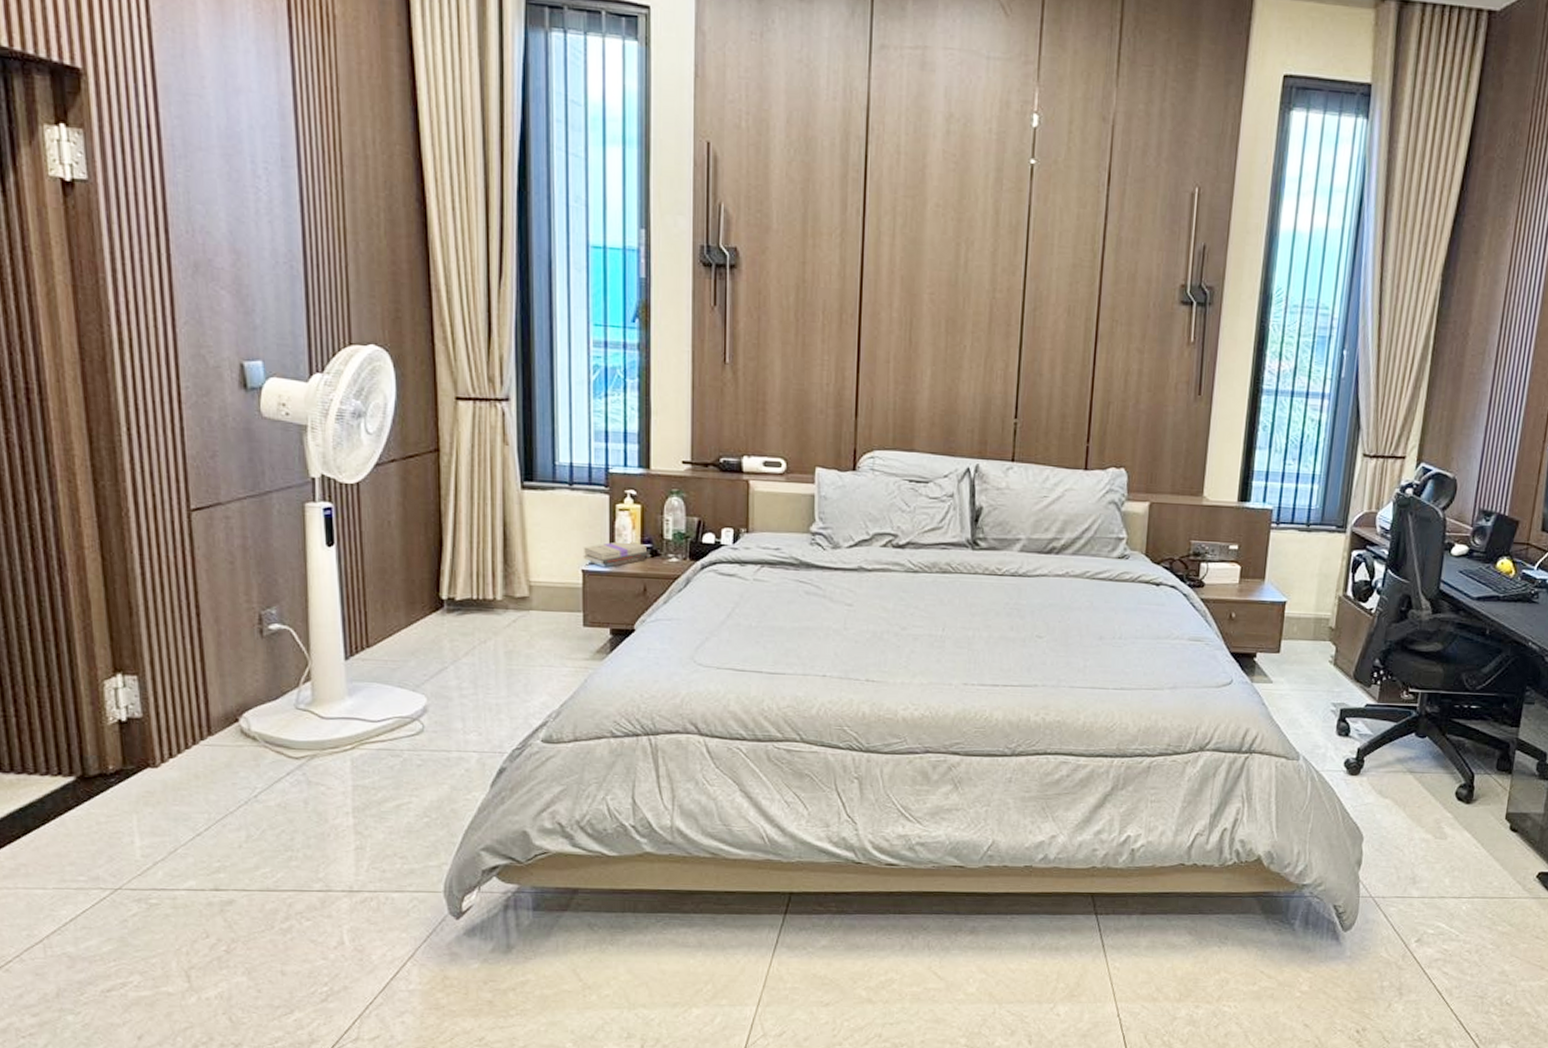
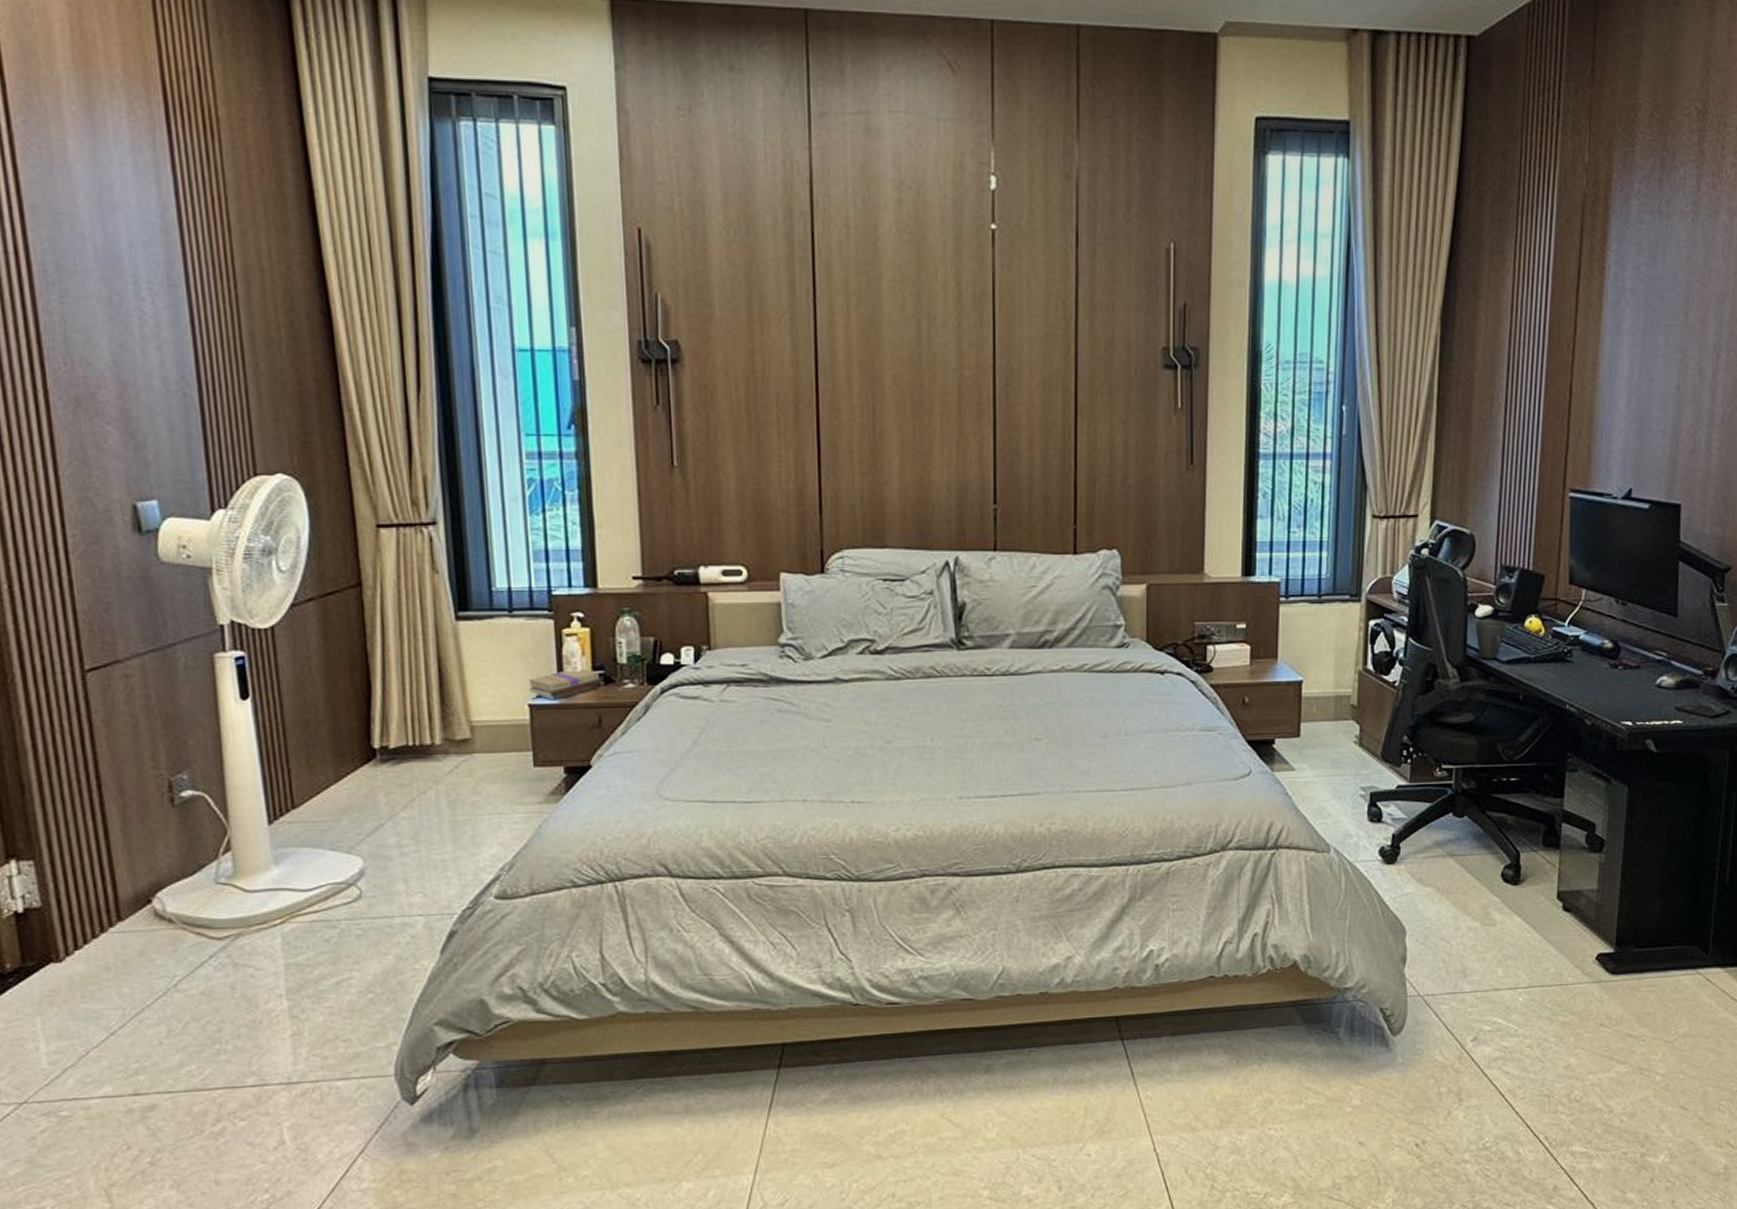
mug: none [1450,558,1480,595] -> present [1475,620,1507,659]

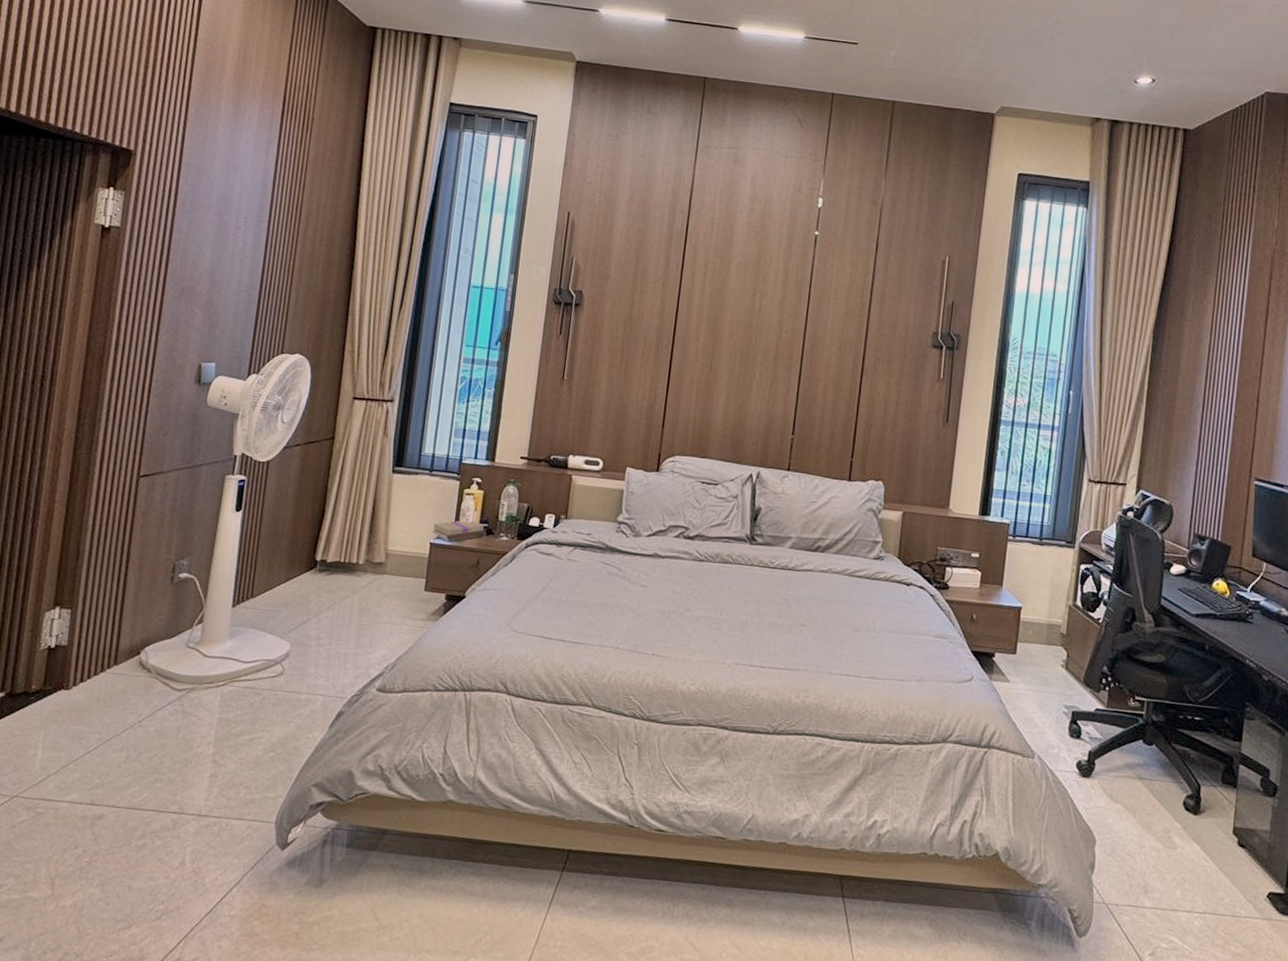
mug: present [1475,620,1507,659] -> none [1170,576,1197,611]

